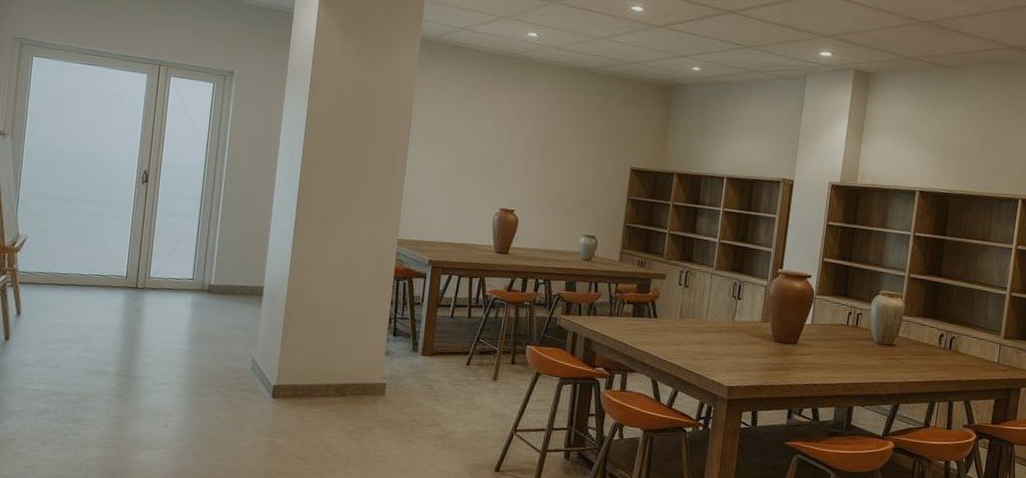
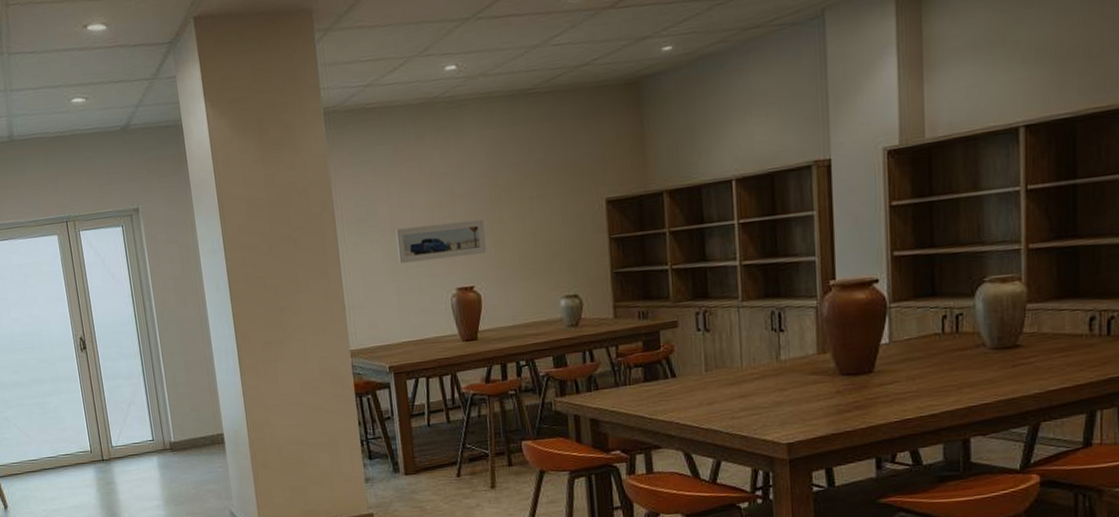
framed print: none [457,149,534,187] -> present [395,219,487,263]

